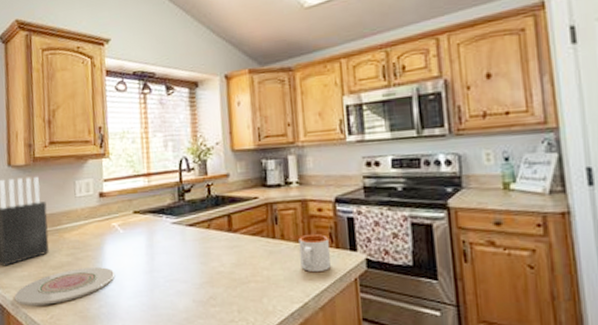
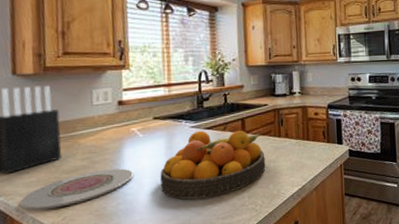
fruit bowl: none [141,227,258,308] -> present [160,130,266,200]
mug: present [298,234,331,273] -> none [299,133,323,162]

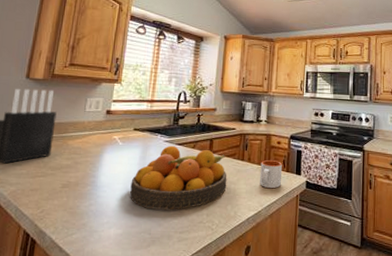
plate: present [20,168,134,210] -> none [8,171,109,201]
mug: none [299,133,323,162] -> present [260,160,283,189]

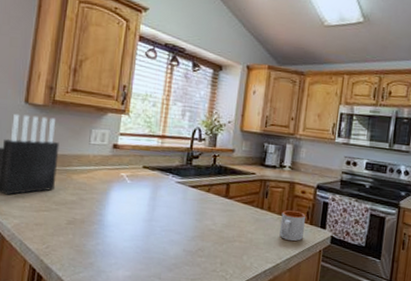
fruit bowl: present [130,145,227,210] -> none [139,187,244,256]

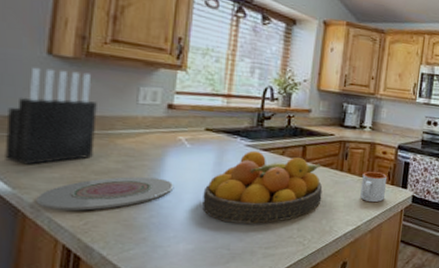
plate: none [12,207,116,236] -> present [36,176,174,211]
fruit bowl: none [139,187,244,256] -> present [202,150,323,224]

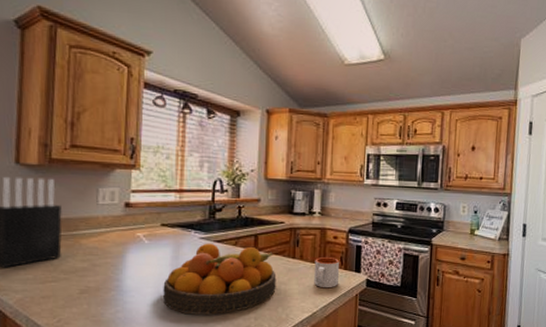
plate: present [36,176,174,211] -> none [14,274,136,309]

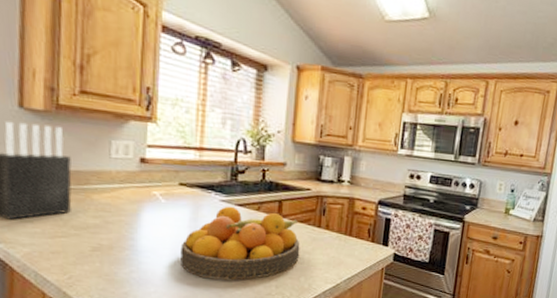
mug: present [314,257,340,288] -> none [339,228,368,261]

